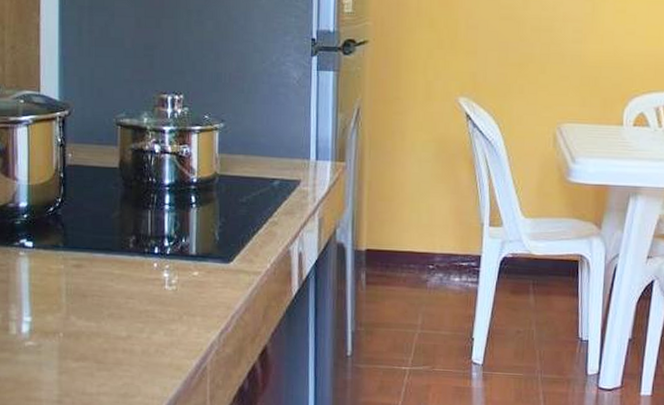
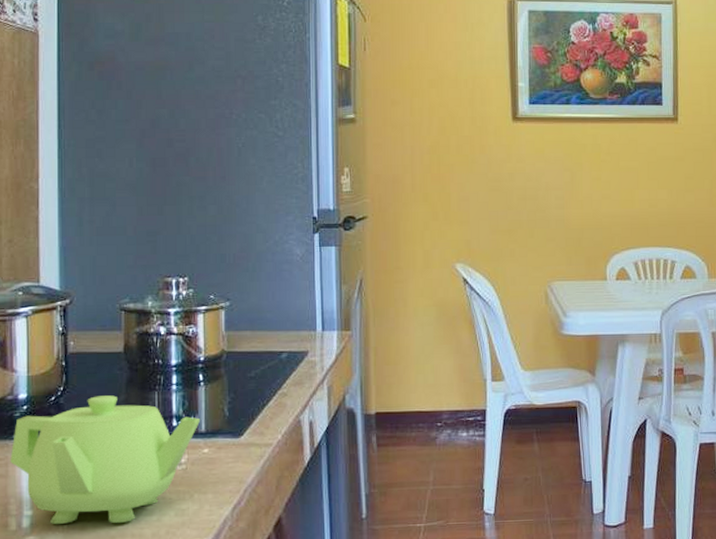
teapot: none [11,210,191,337] -> present [10,395,200,524]

